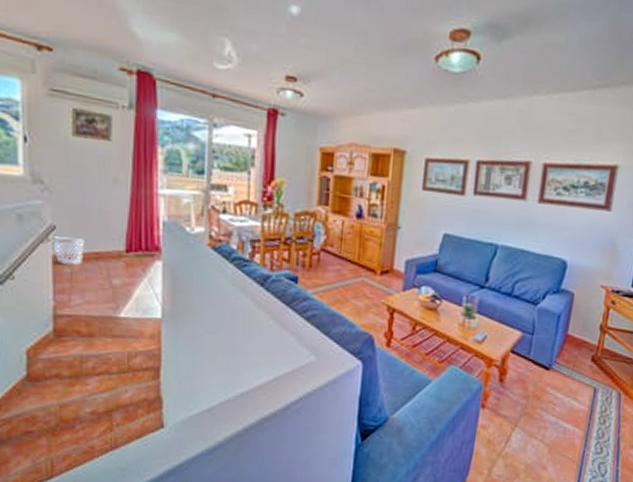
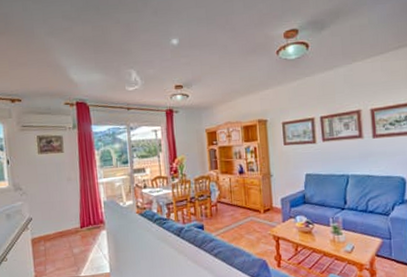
wastebasket: present [52,236,84,265] -> none [30,223,52,245]

